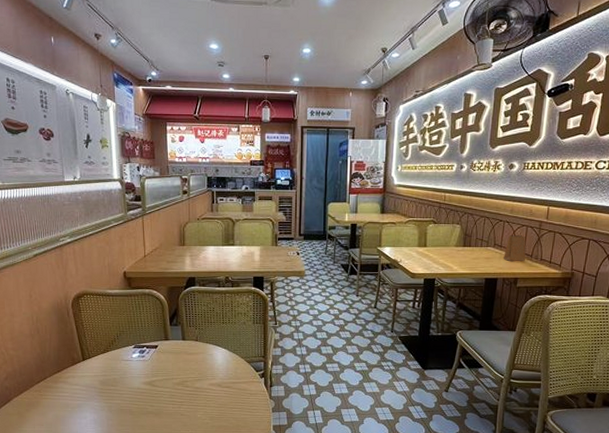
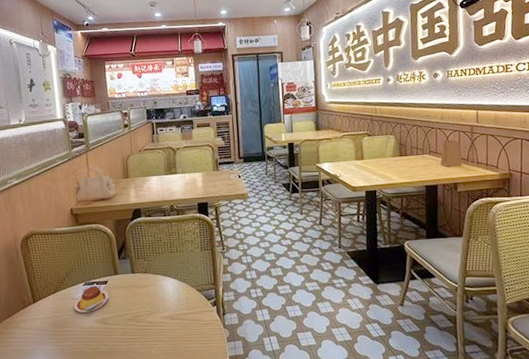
dessert: none [123,349,160,374] -> present [74,286,110,313]
shoulder bag: none [129,231,171,266] -> present [74,166,116,202]

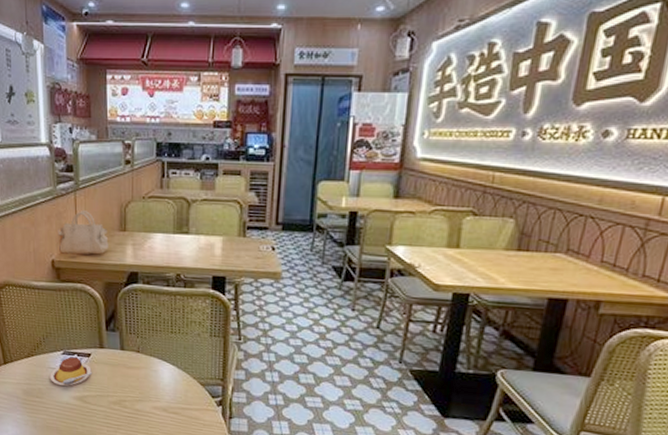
paper bag: present [440,141,462,167] -> none [580,237,620,277]

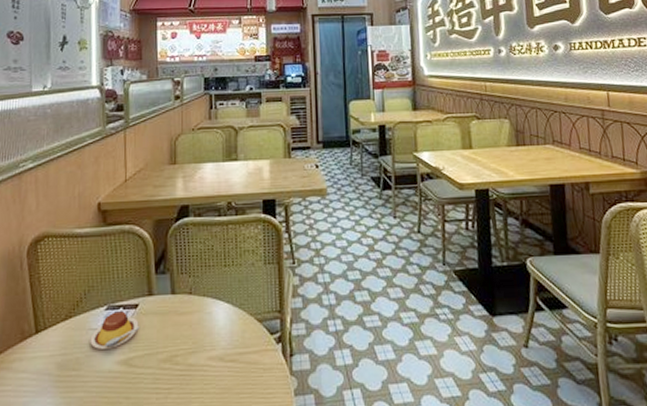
shoulder bag: present [58,210,109,255] -> none [106,148,159,195]

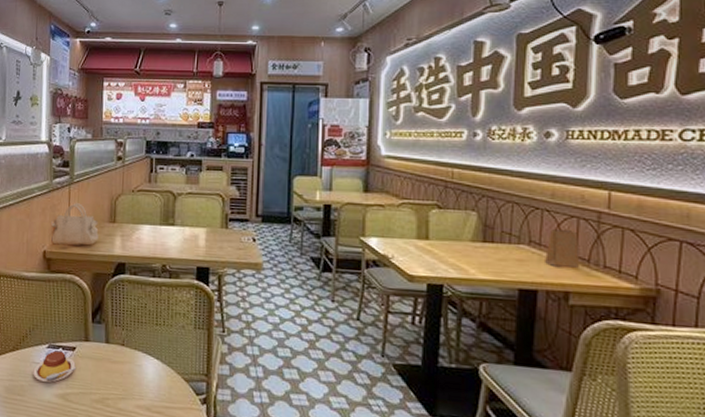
shoulder bag: none [106,148,159,195] -> present [51,203,99,246]
paper bag: none [566,128,594,161] -> present [545,229,579,268]

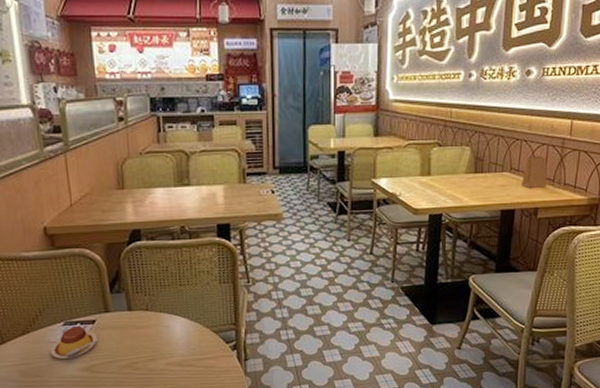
shoulder bag: present [51,203,99,246] -> none [48,172,107,219]

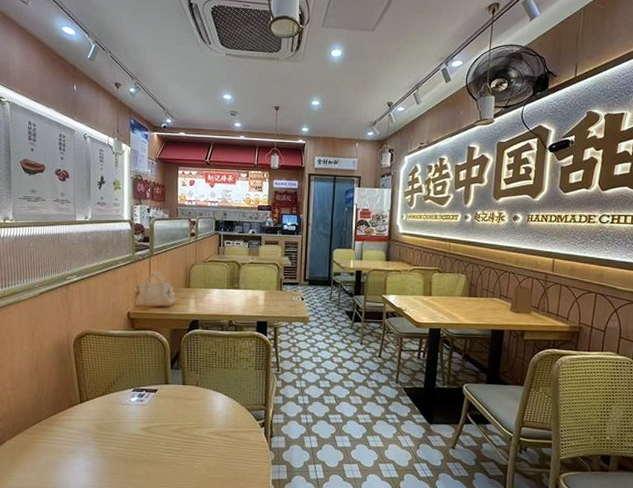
shoulder bag: none [48,172,107,219] -> present [134,272,176,307]
dessert: present [50,326,99,359] -> none [120,393,158,419]

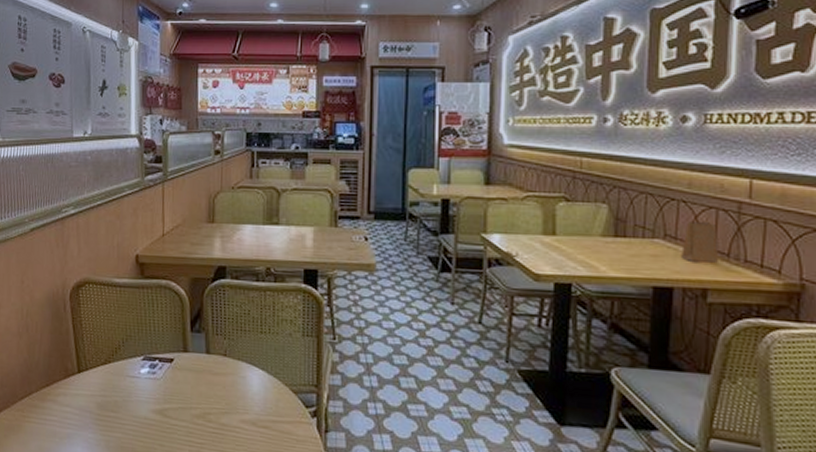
shoulder bag: present [134,272,176,307] -> none [144,202,196,248]

